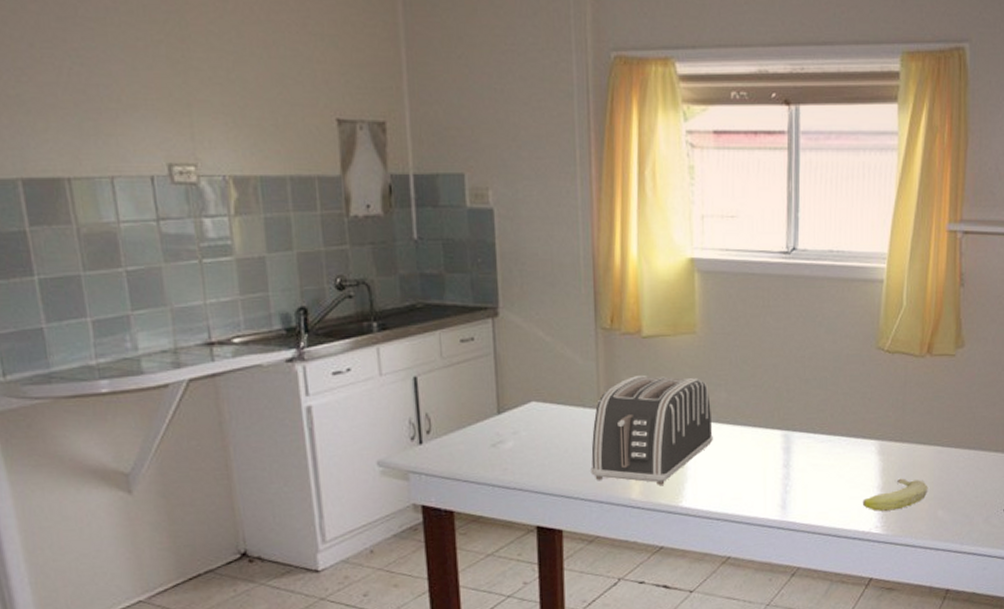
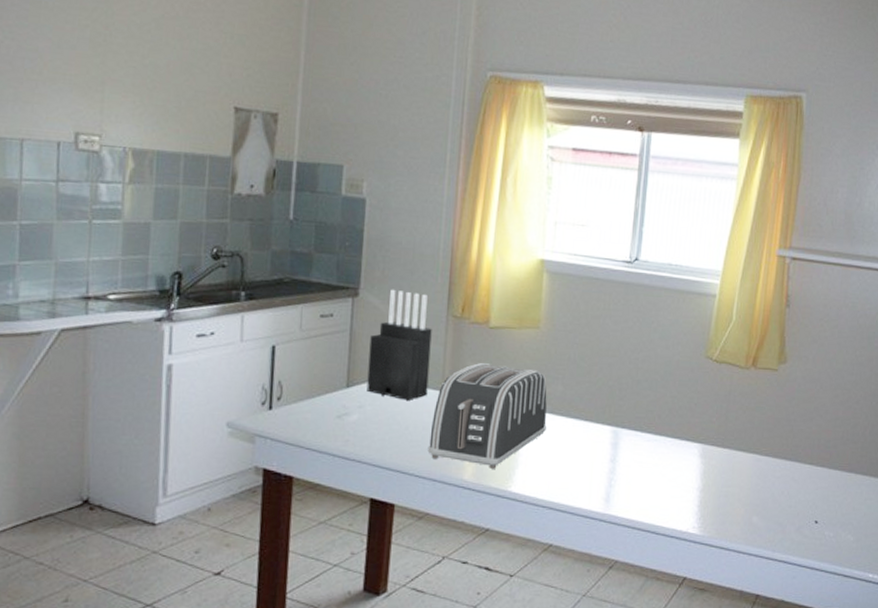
knife block: none [516,305,584,422] -> present [366,289,432,400]
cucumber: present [863,478,928,511] -> none [682,482,745,513]

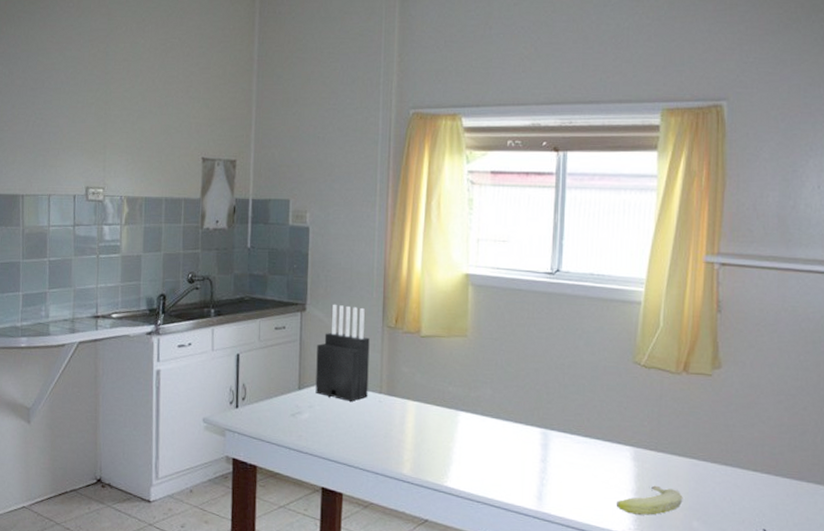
toaster: present [427,363,547,469] -> none [370,368,478,465]
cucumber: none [682,482,745,513] -> present [617,485,683,515]

